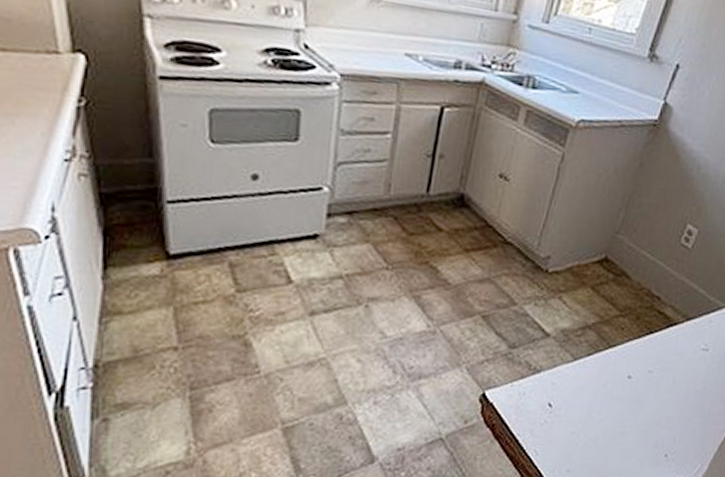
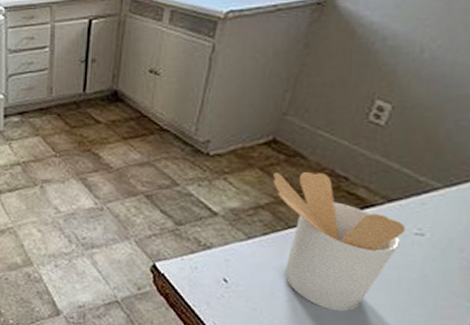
utensil holder: none [601,290,697,427] -> present [273,171,406,312]

